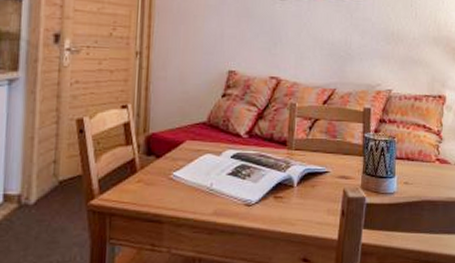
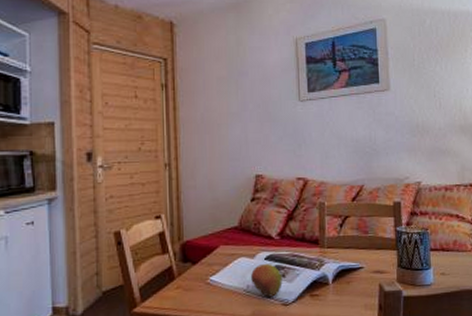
apple: none [214,161,248,197] -> present [250,263,283,297]

